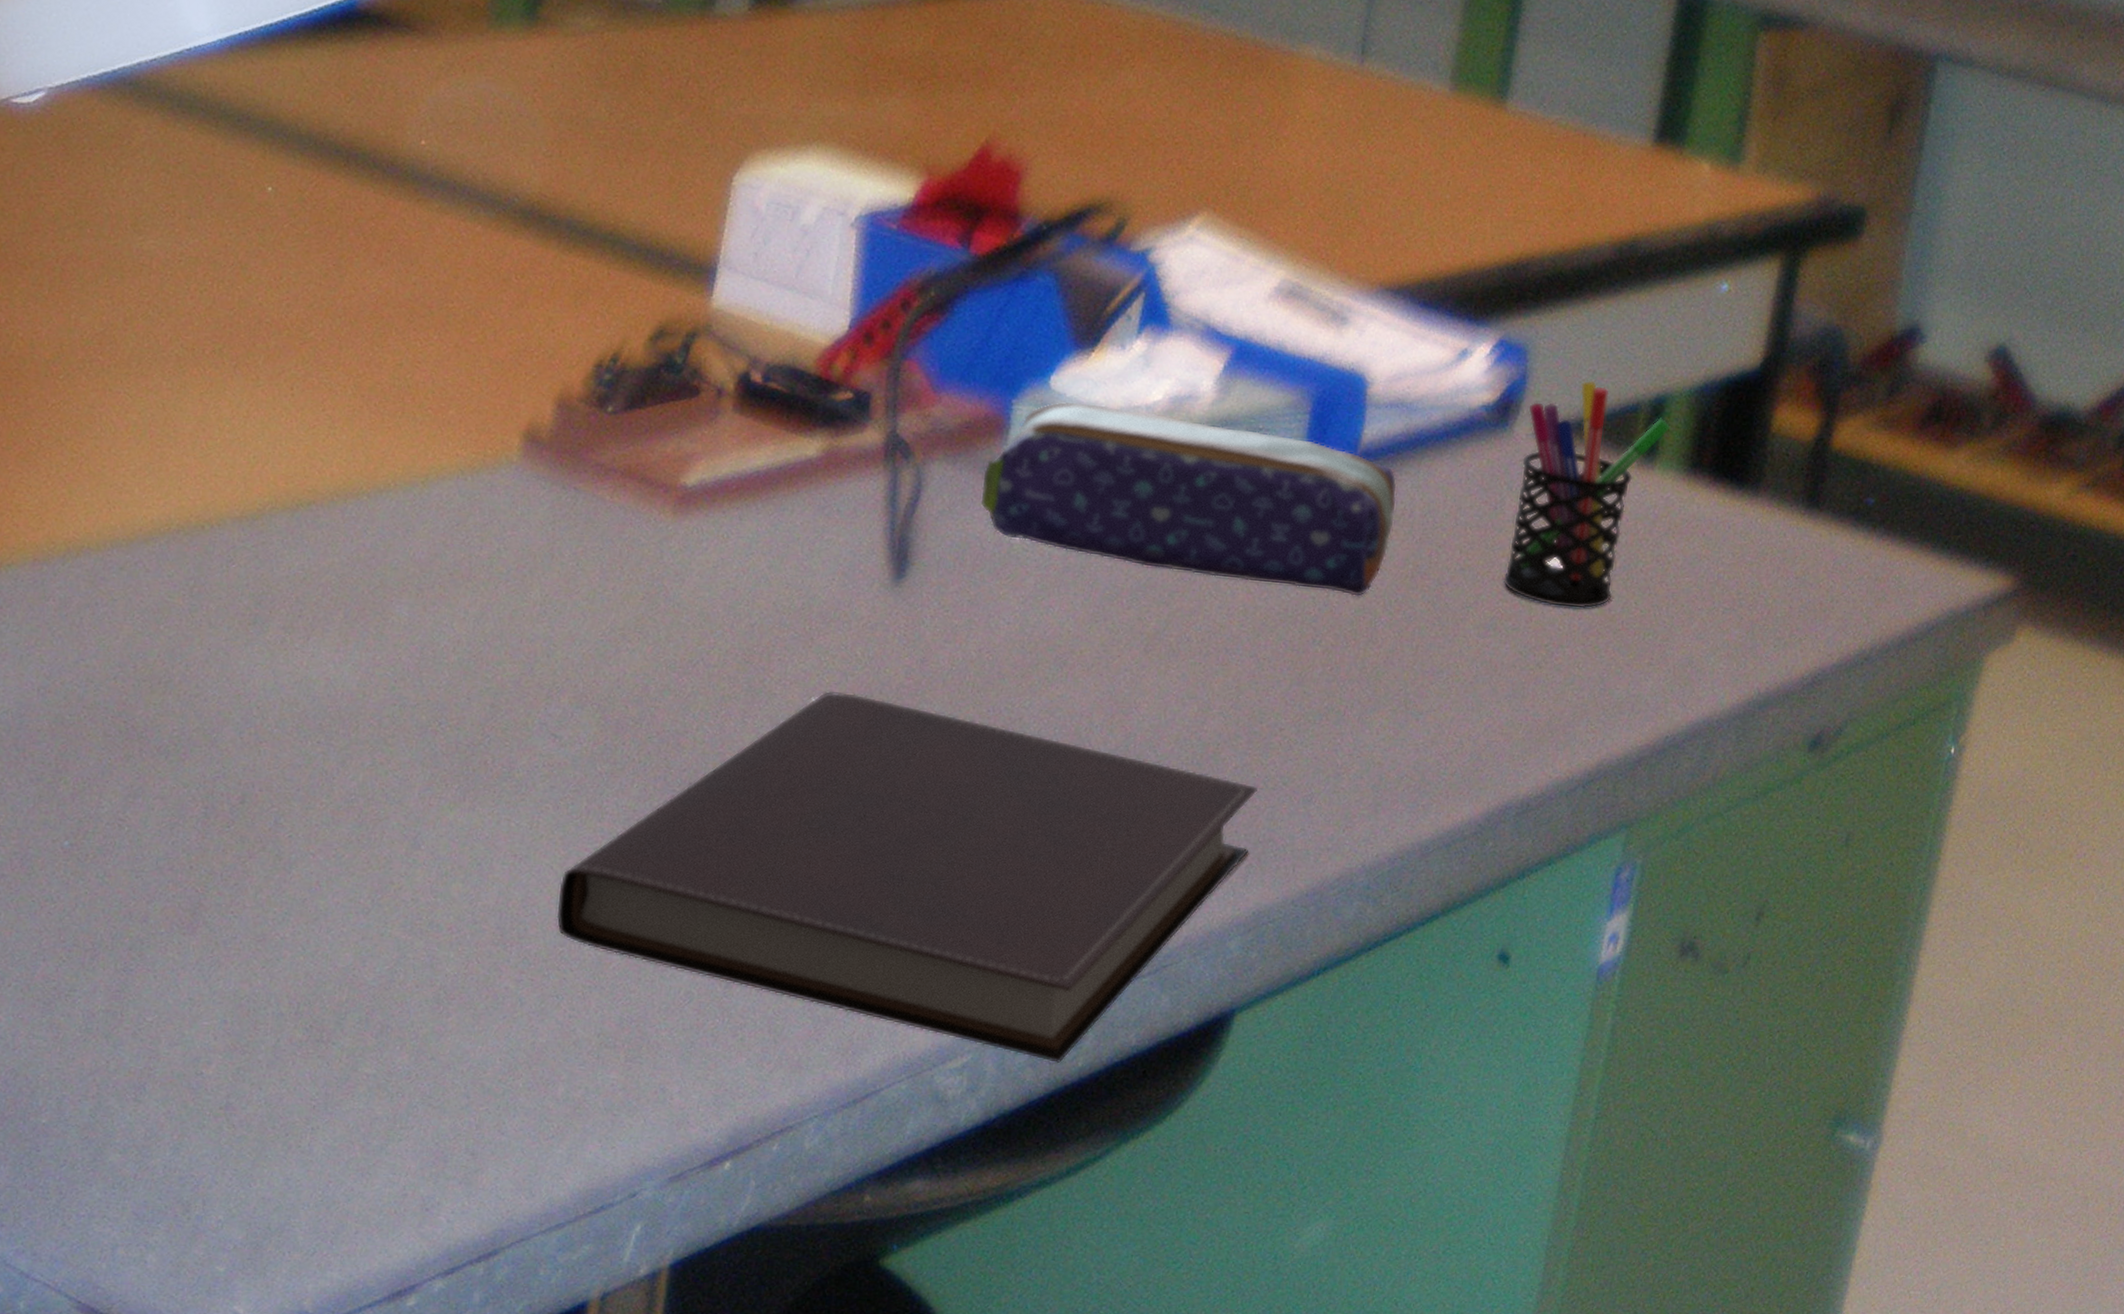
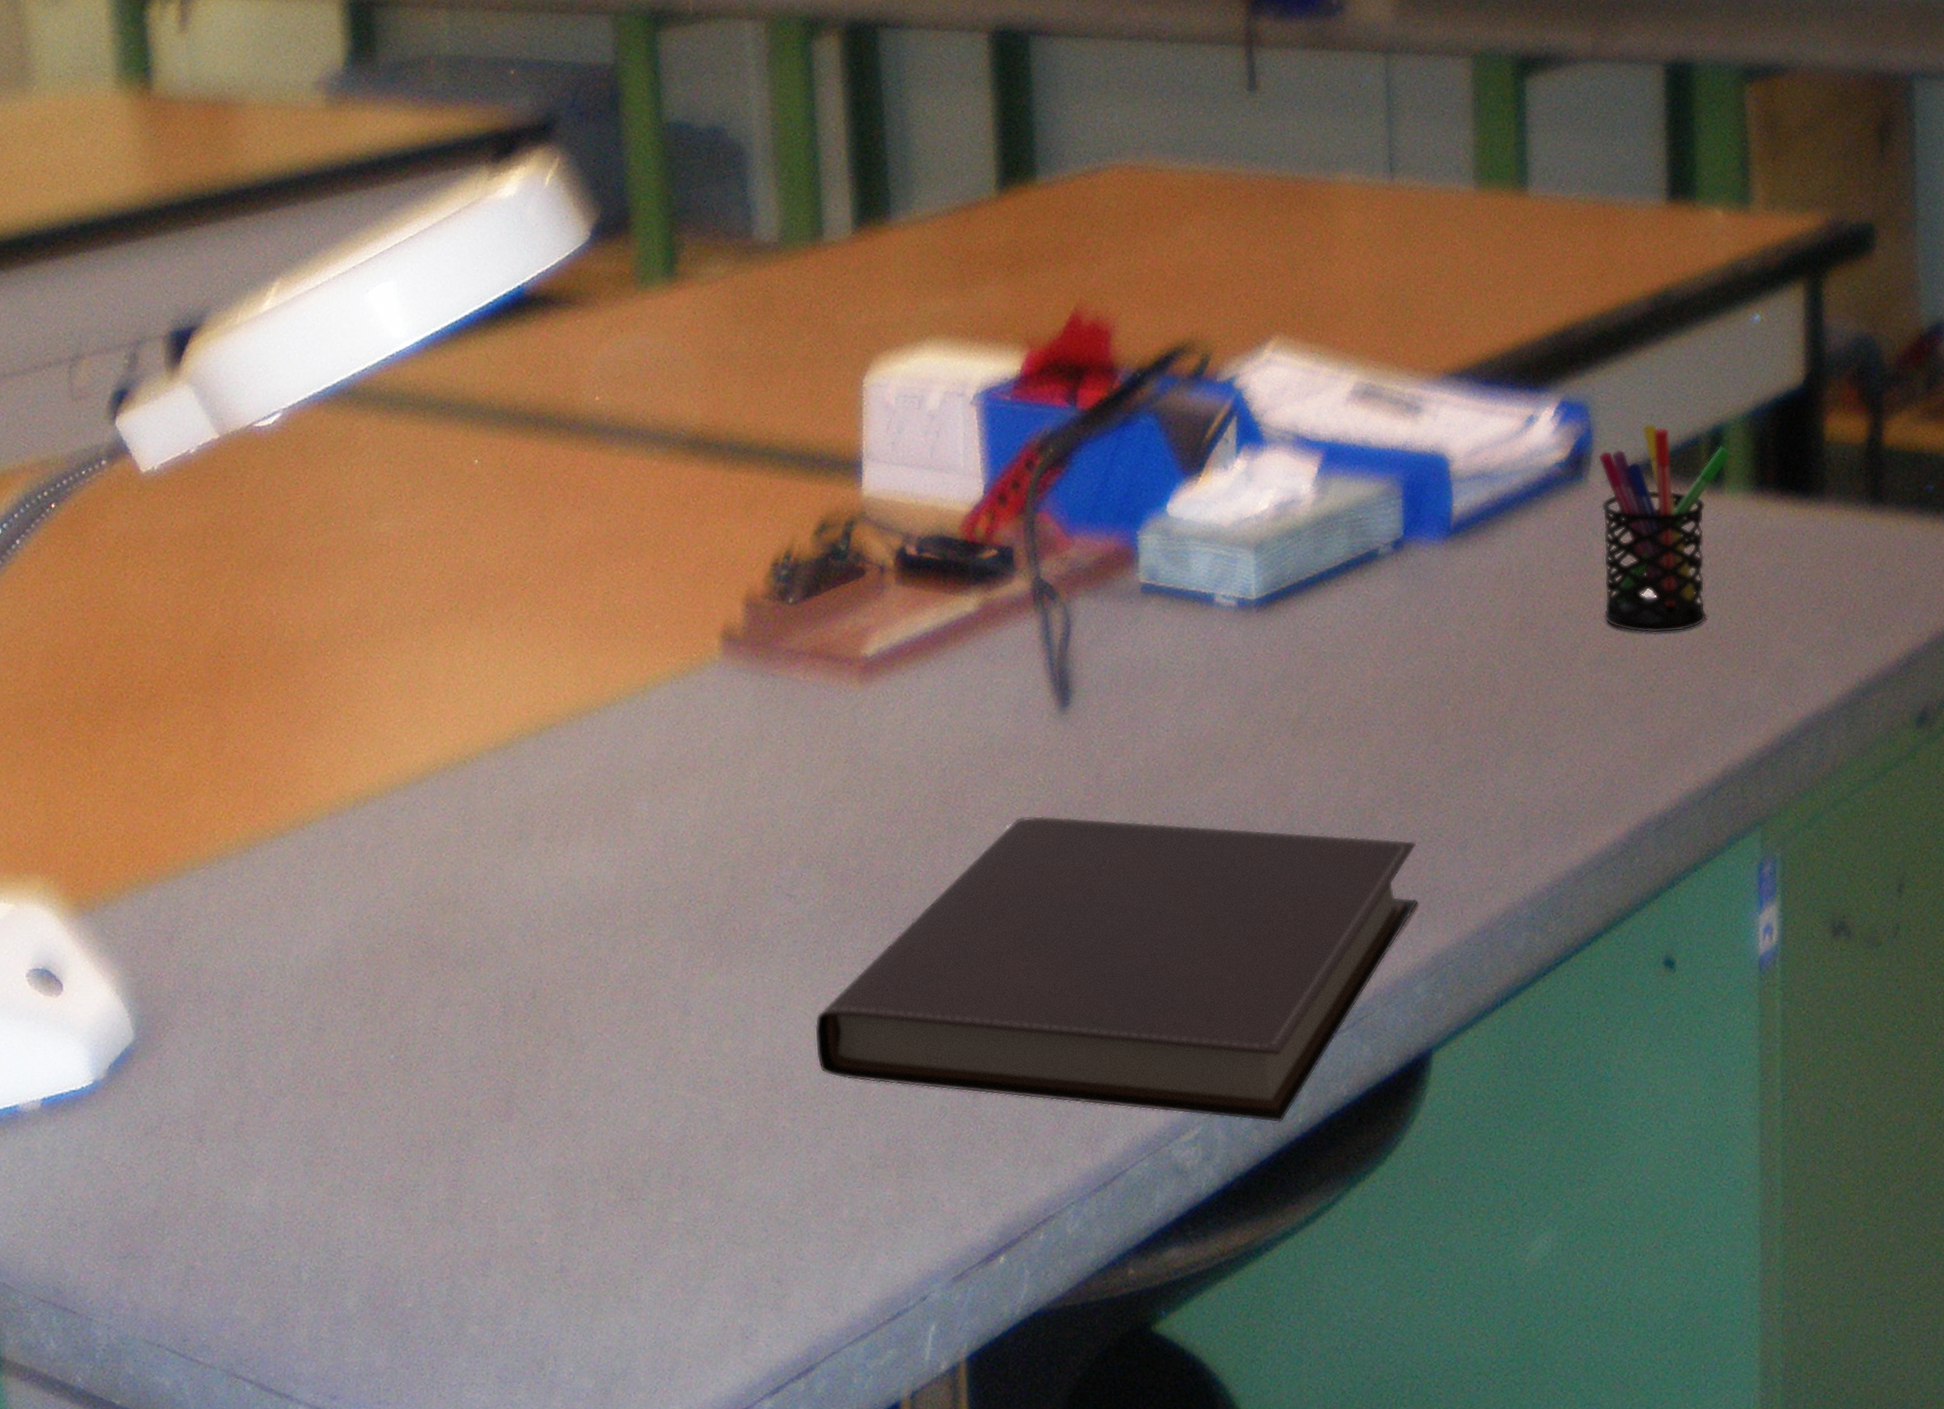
pencil case: present [980,401,1397,597] -> none [1122,521,1496,660]

